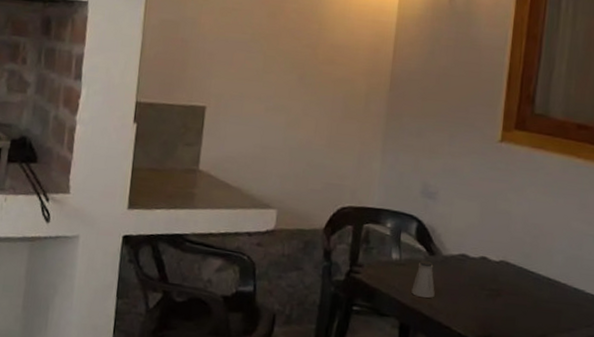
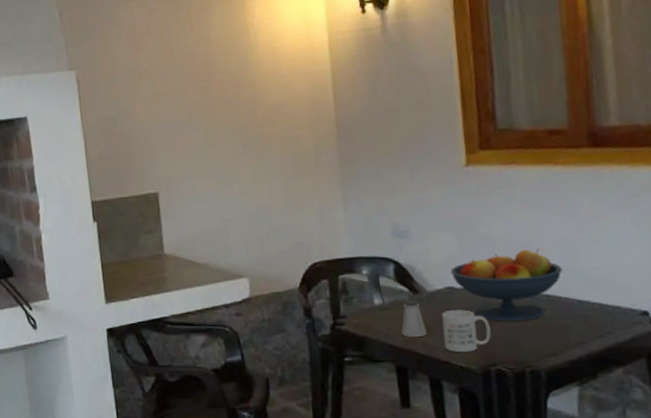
mug: none [448,277,493,321] -> present [441,310,491,353]
fruit bowl: none [467,230,566,300] -> present [450,248,562,322]

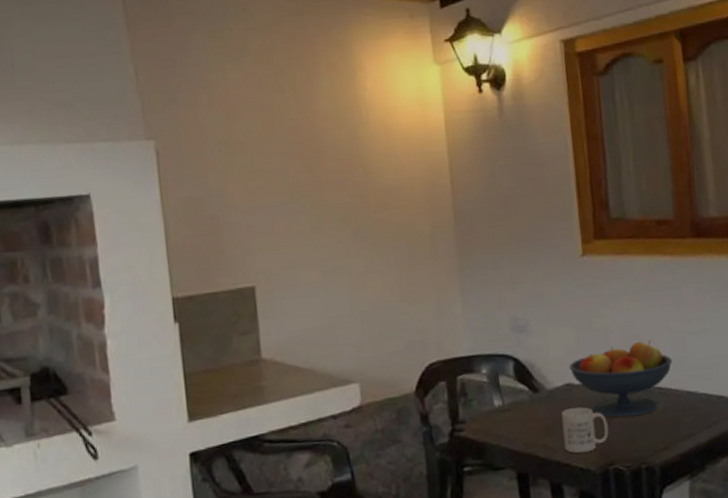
saltshaker: present [401,300,427,337] -> none [522,400,547,440]

